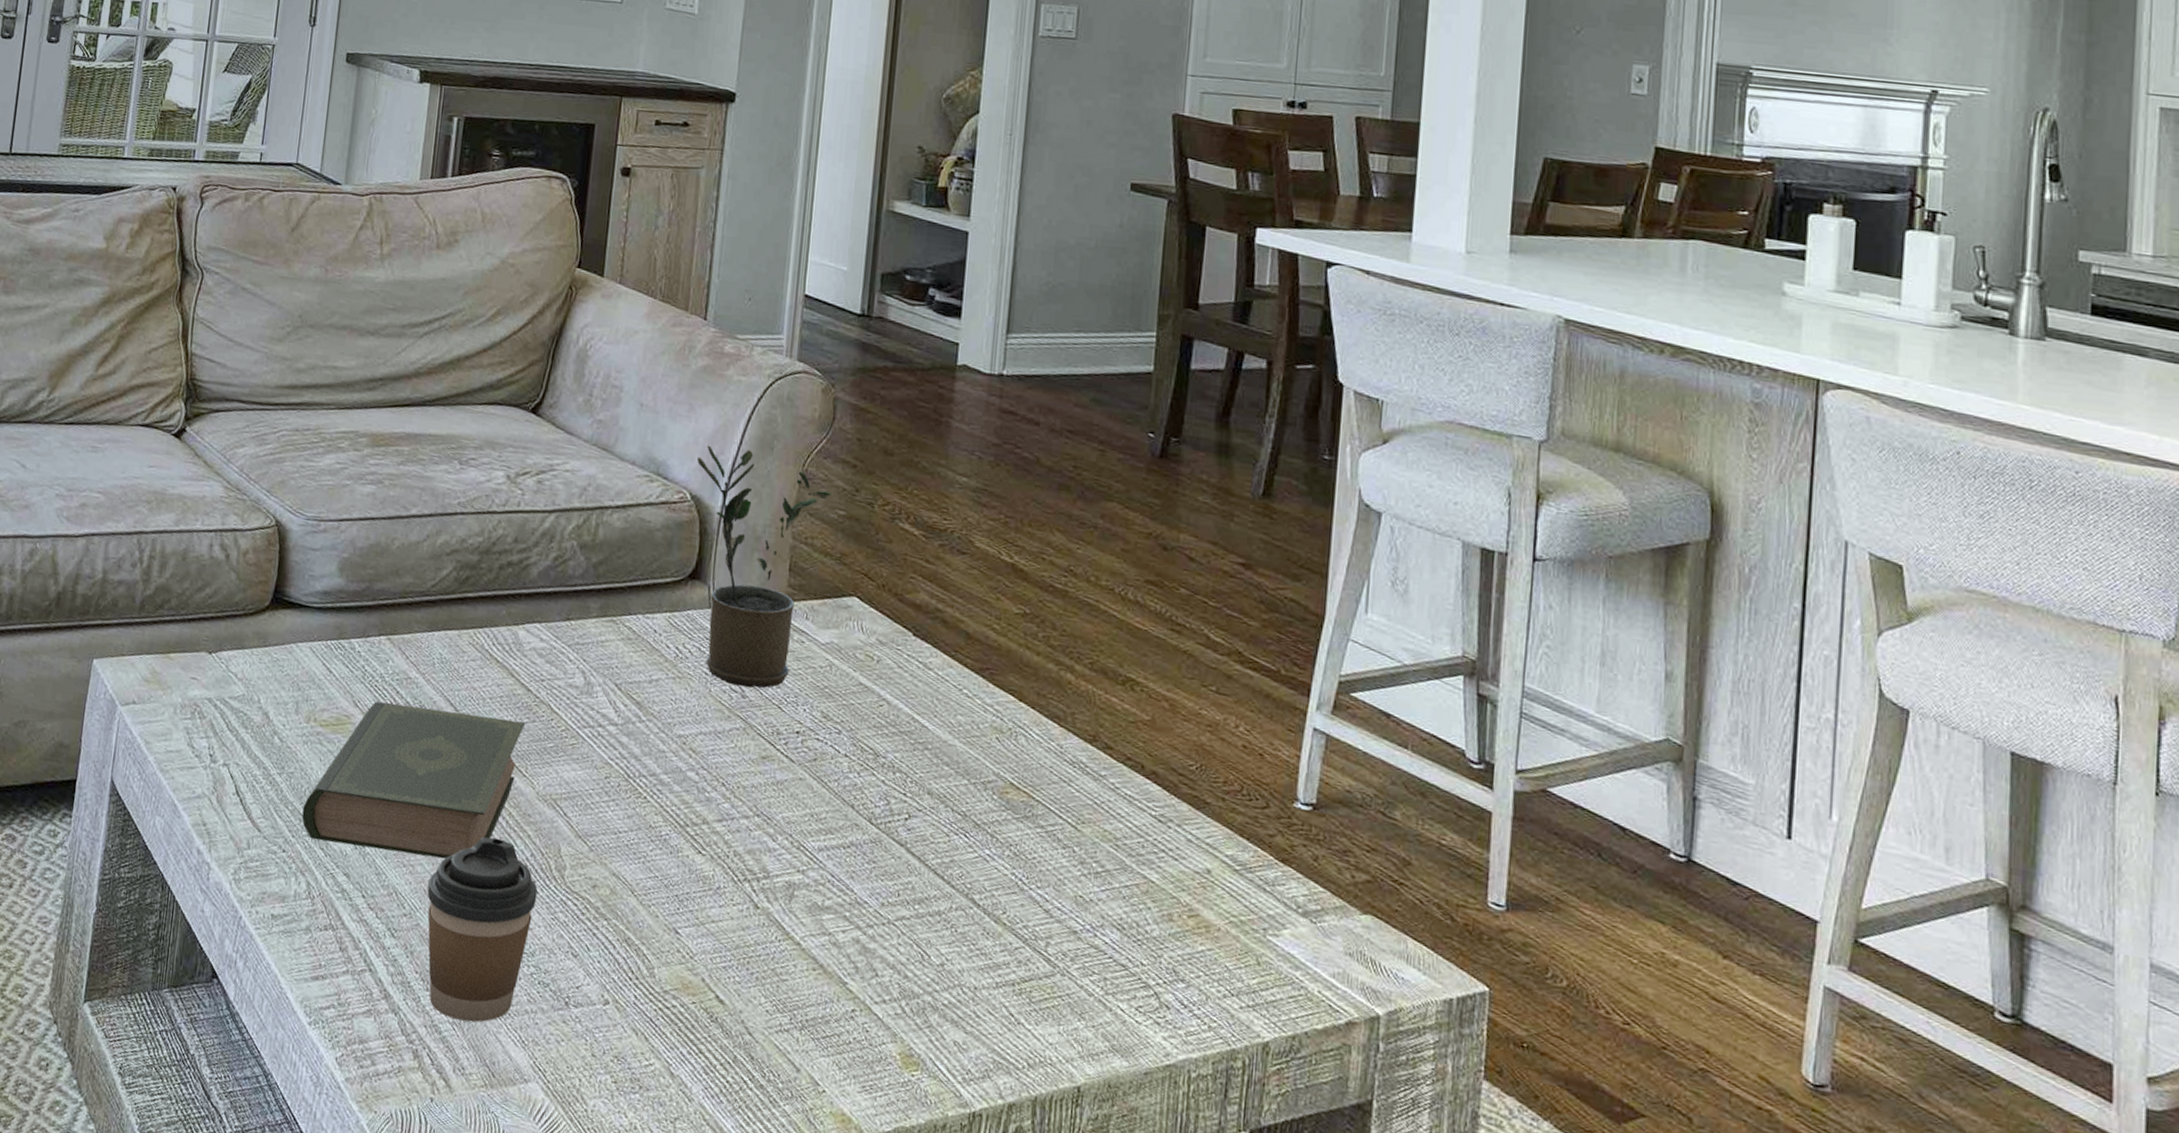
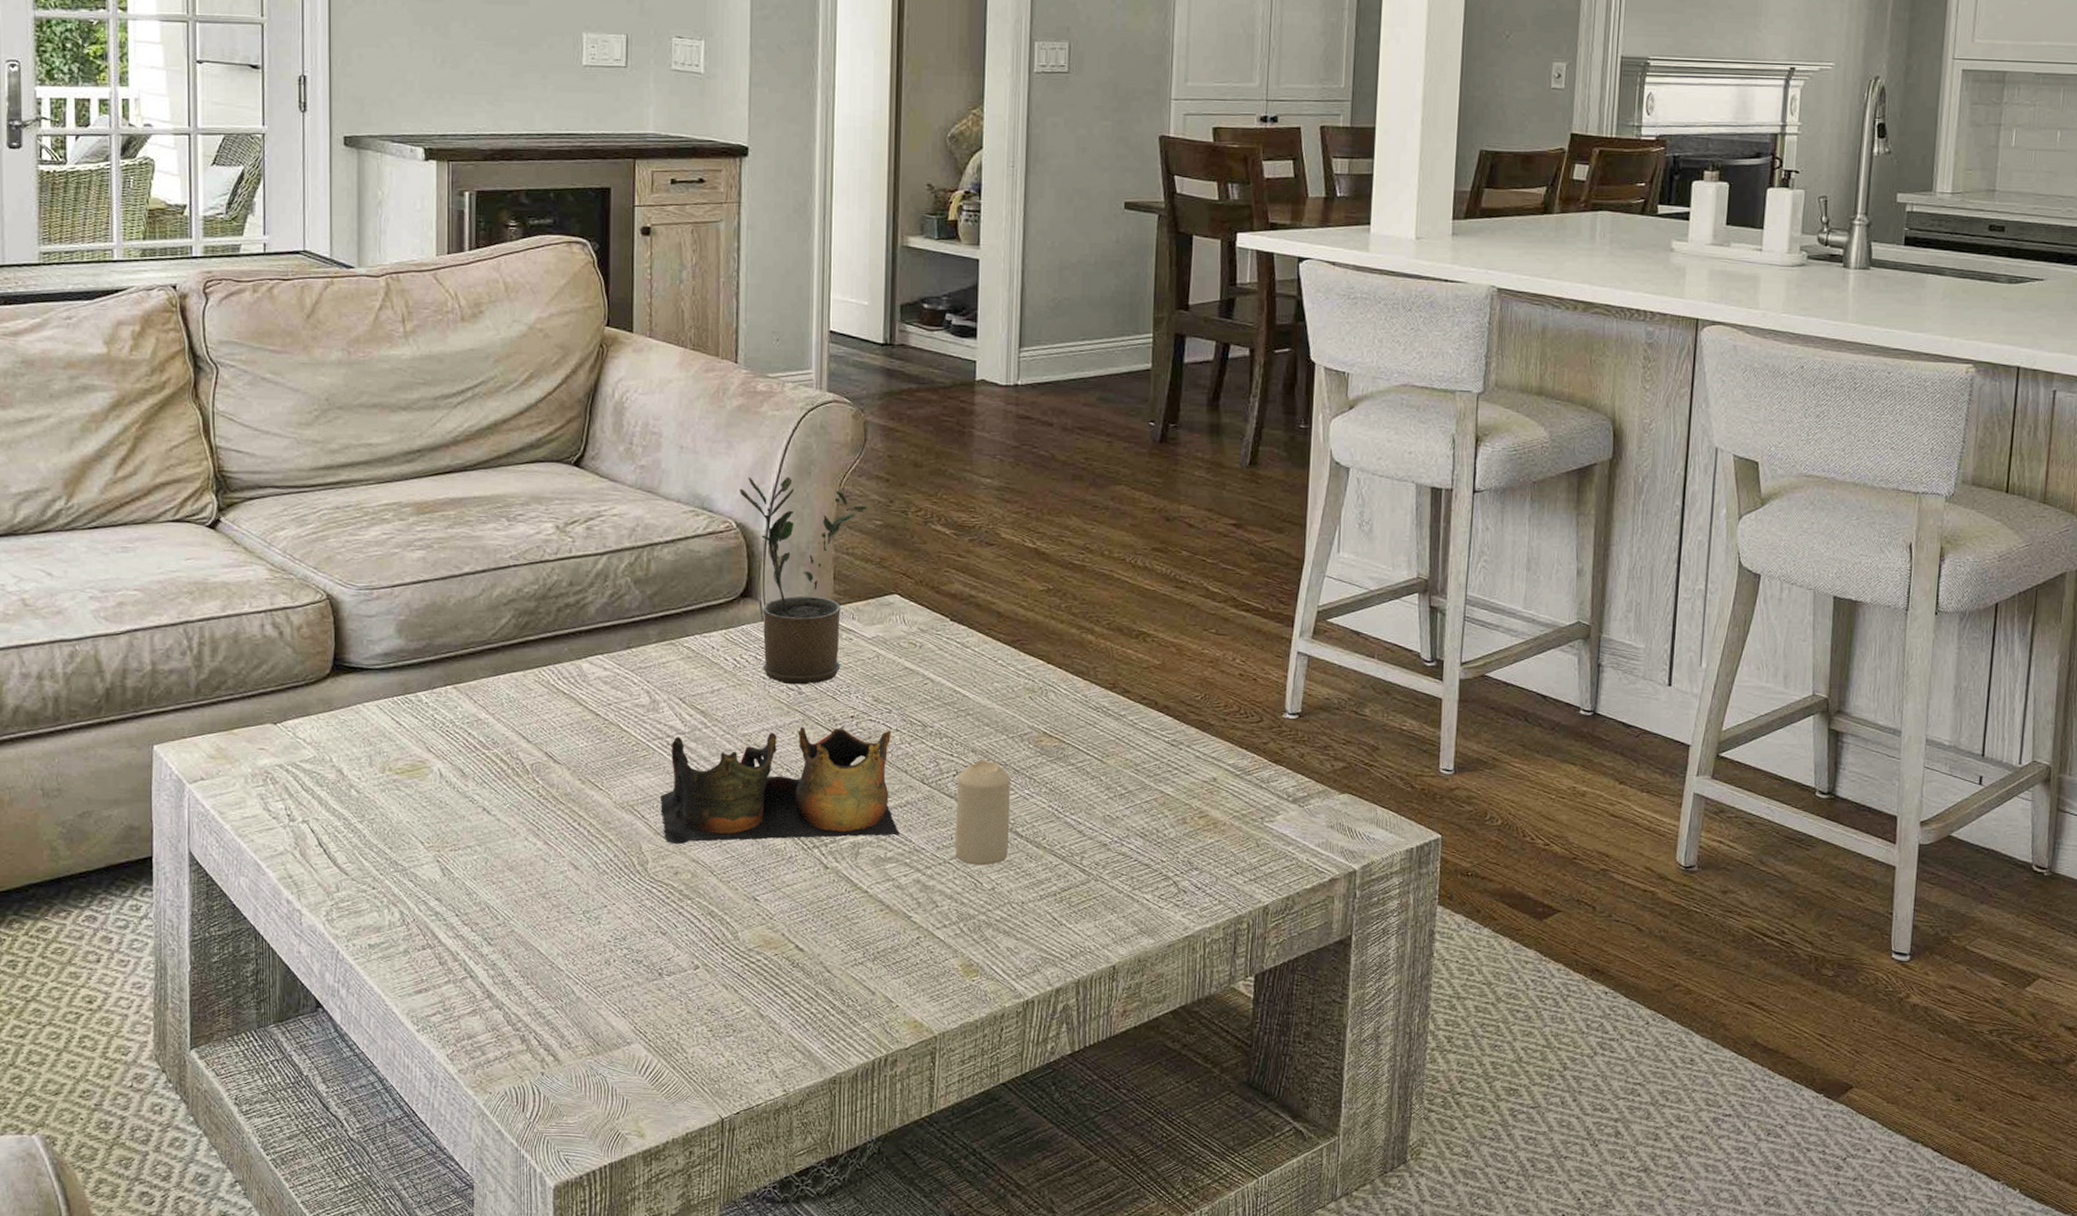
book: present [302,701,526,859] -> none [388,743,598,874]
coffee cup: present [427,837,538,1023] -> none [519,846,623,1004]
decorative bowl: none [584,727,841,882] -> present [659,726,900,845]
candle: none [902,804,970,936] -> present [955,759,1010,866]

